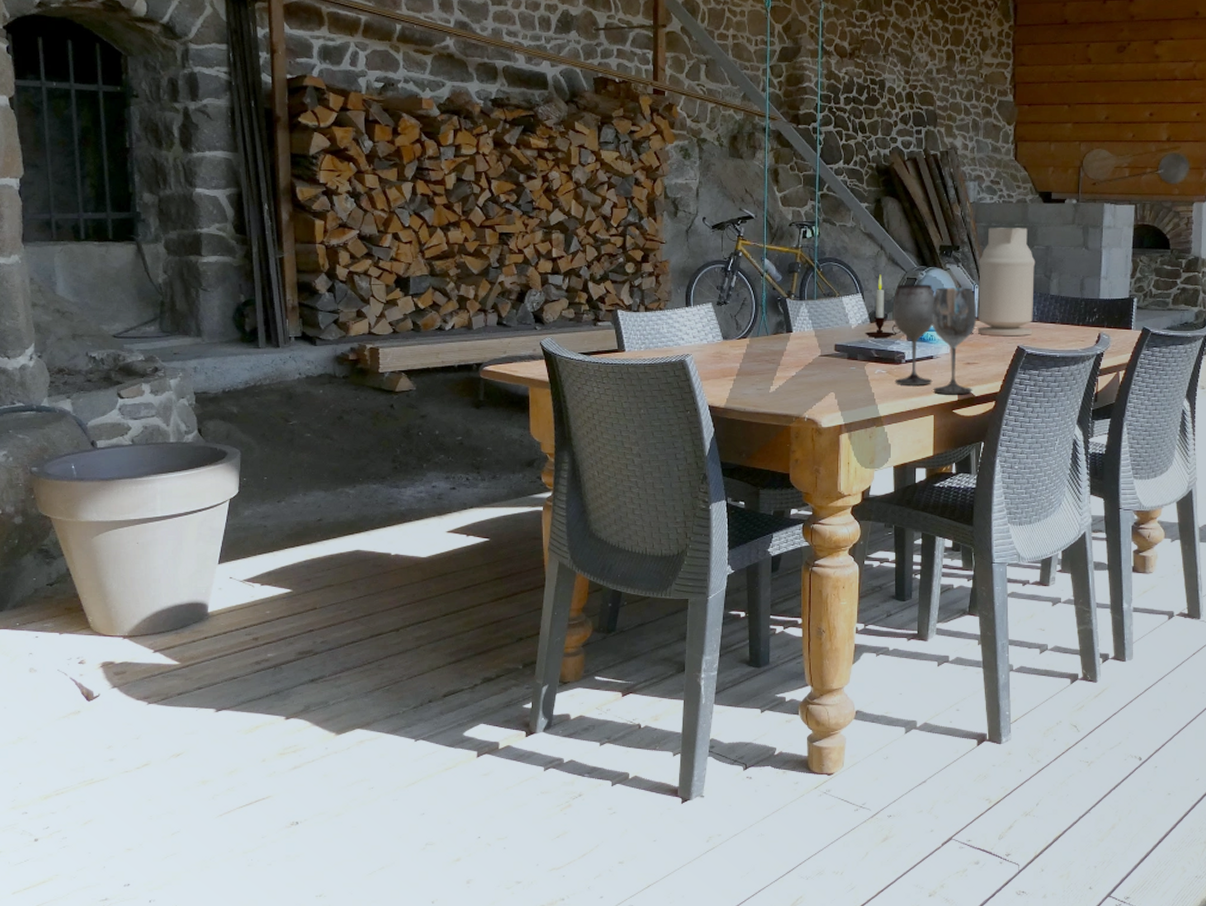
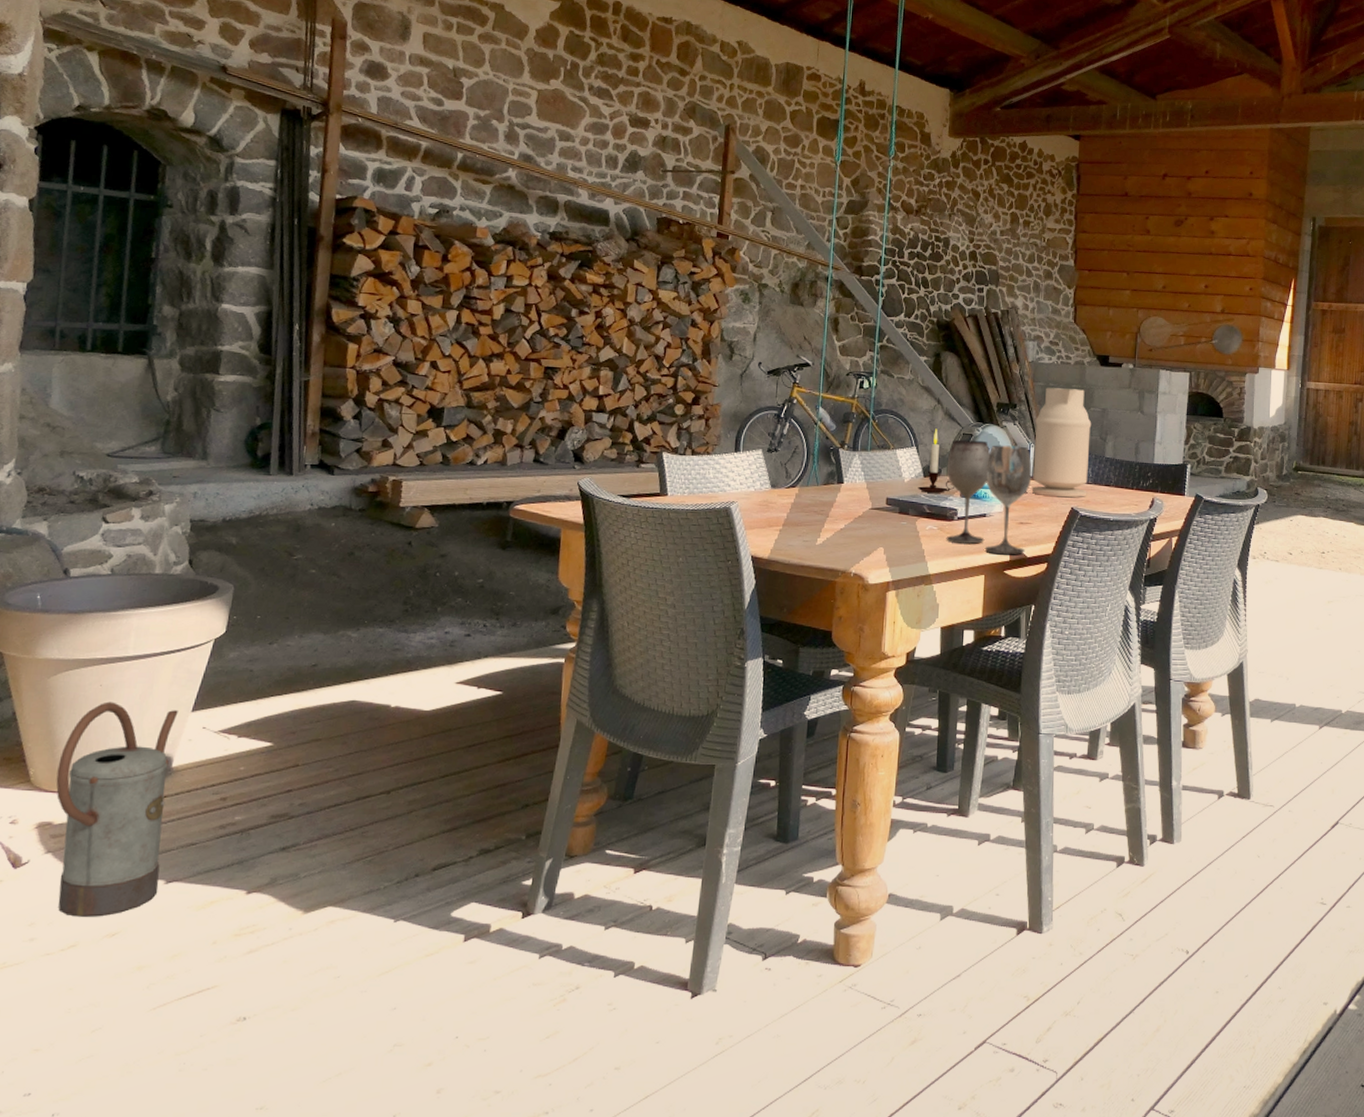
watering can: none [111,557,211,741] -> present [56,701,178,917]

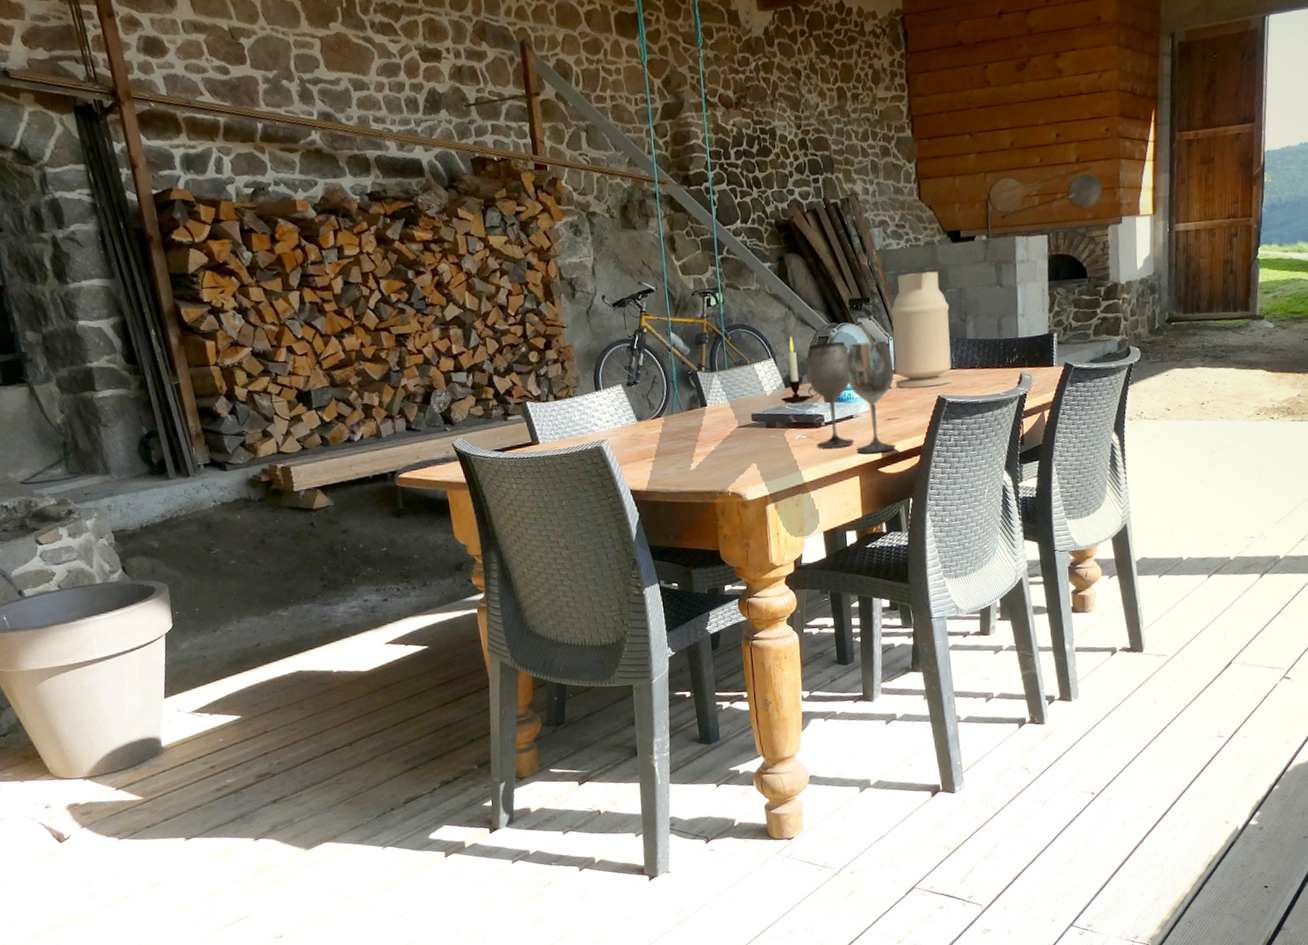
watering can: present [56,701,178,917] -> none [67,698,182,874]

